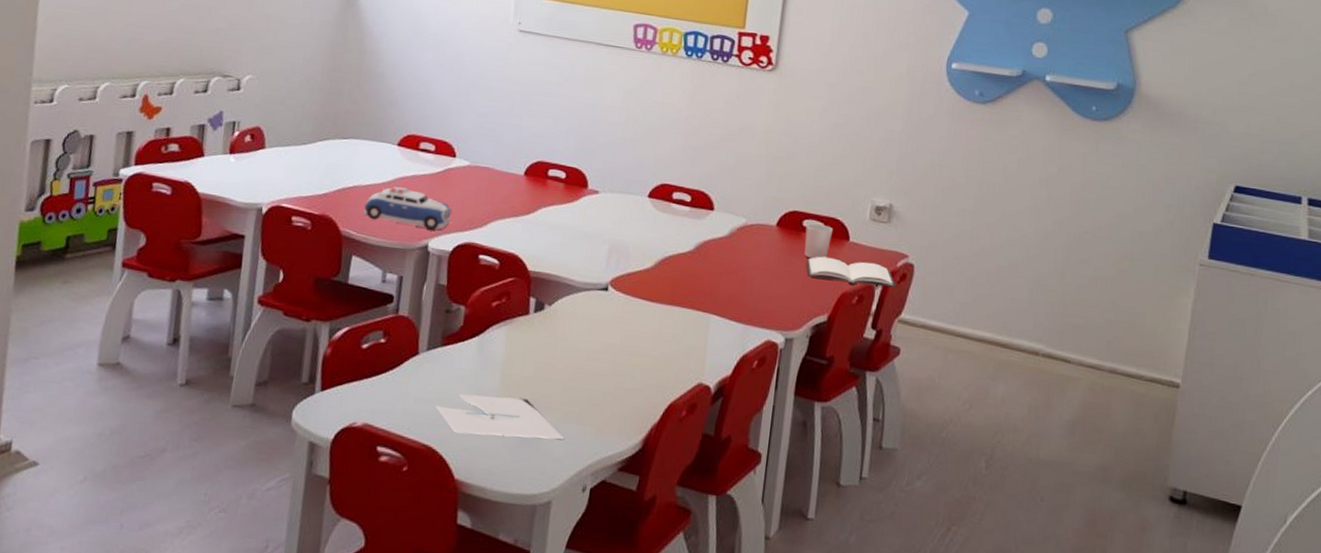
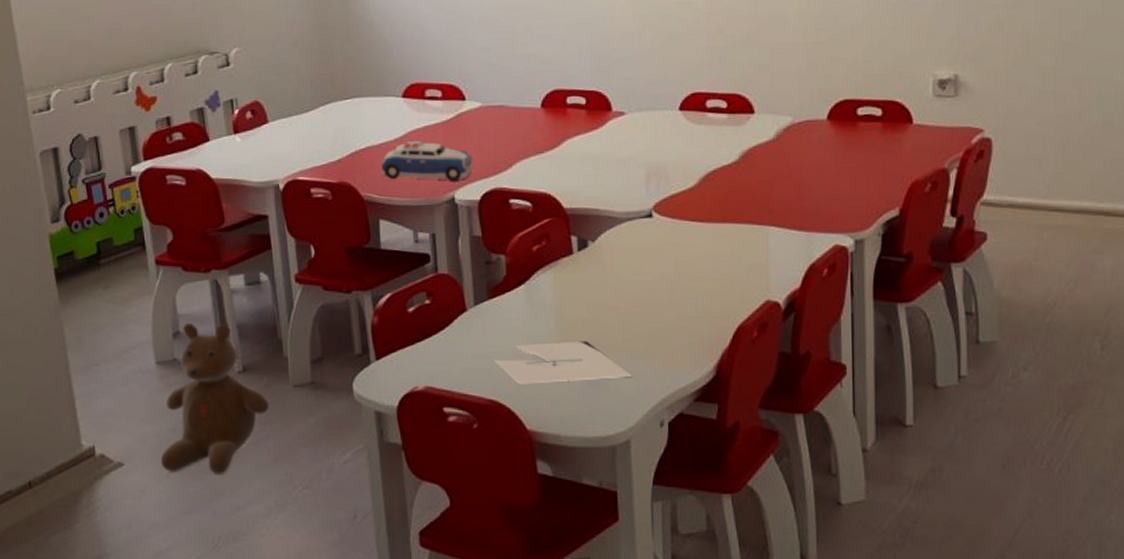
stuffed bear: none [77,329,204,487] -> present [160,323,269,474]
cup: present [804,223,833,259] -> none [861,109,892,150]
book: present [806,256,896,287] -> none [866,143,974,171]

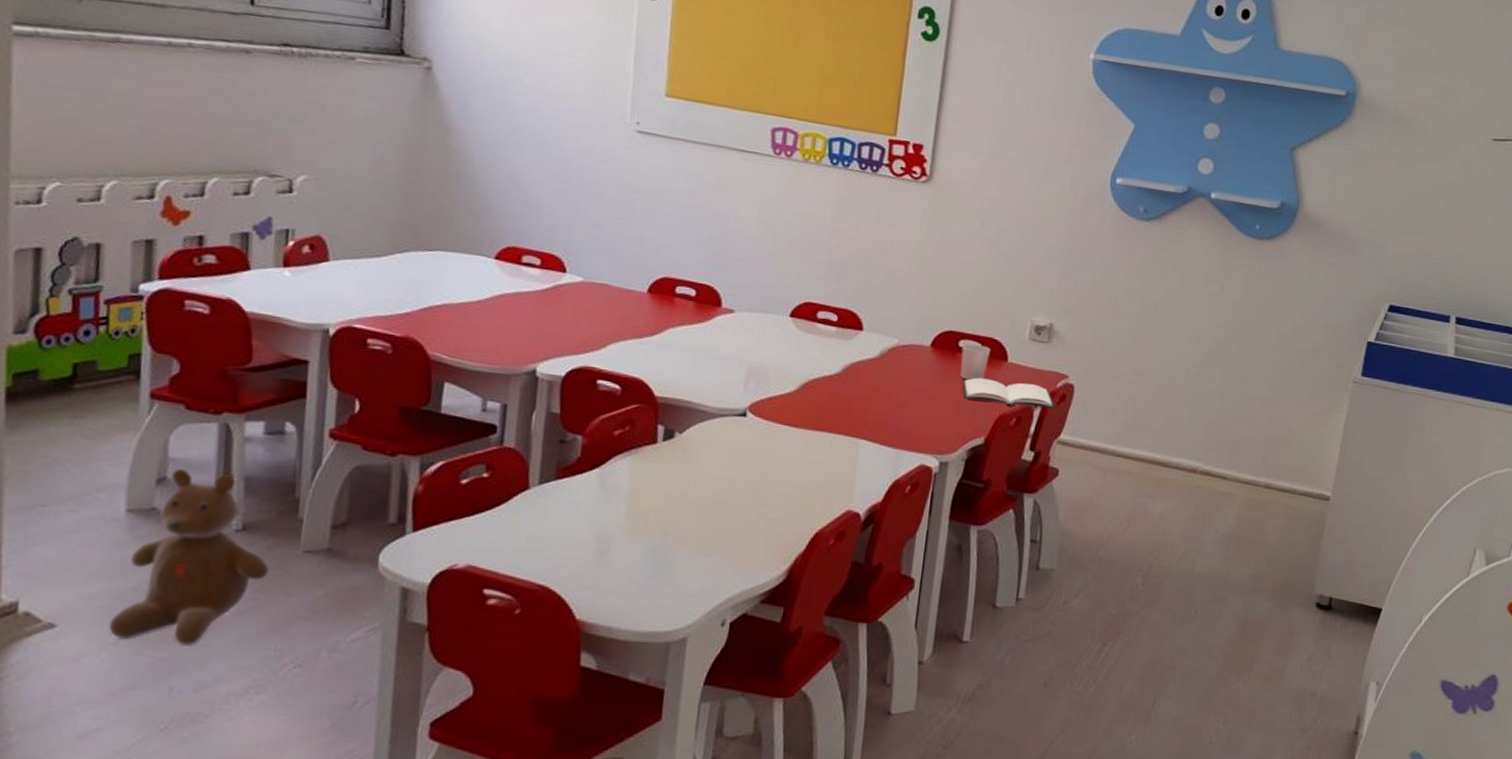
toy car: present [380,140,474,181] -> none [454,304,564,353]
paper: present [492,340,632,385] -> none [549,529,700,573]
cup: none [861,109,892,150] -> present [960,343,990,381]
book: none [866,143,974,171] -> present [962,377,1056,408]

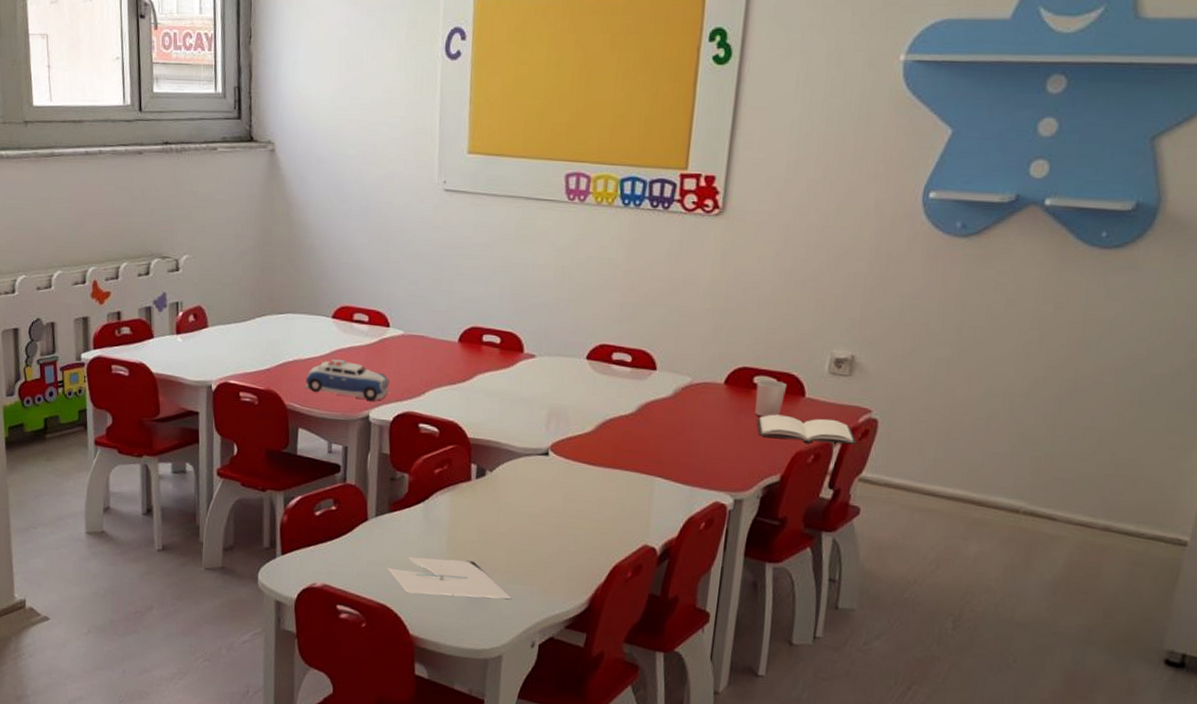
stuffed bear: present [108,469,269,645] -> none [81,501,182,639]
toy car: none [454,304,564,353] -> present [304,358,390,401]
paper: none [549,529,700,573] -> present [386,556,512,599]

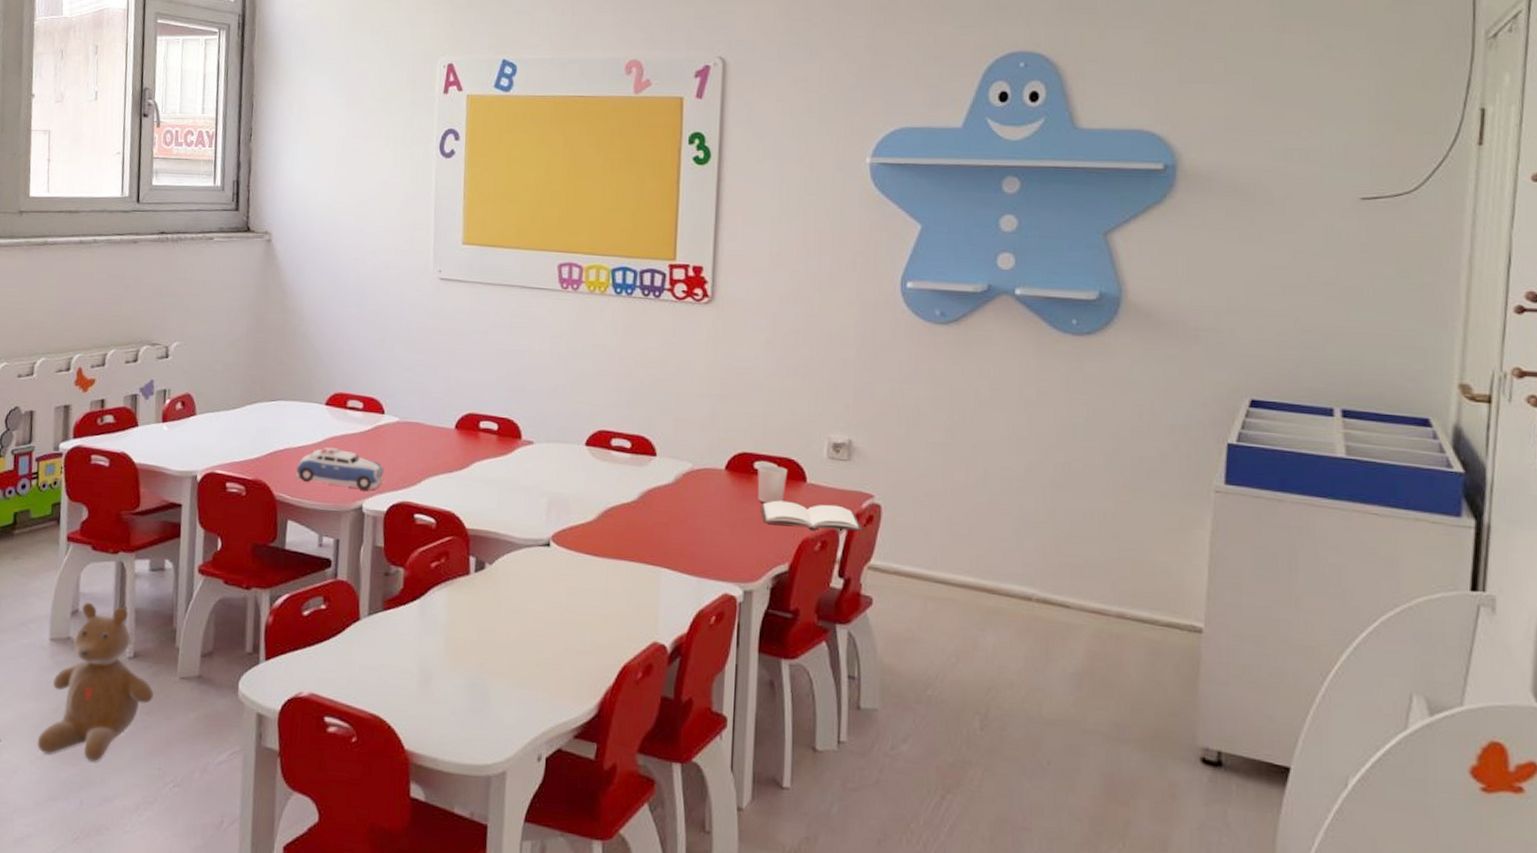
stuffed bear: none [81,501,182,639] -> present [37,603,154,762]
paper: present [386,556,512,599] -> none [379,659,515,706]

